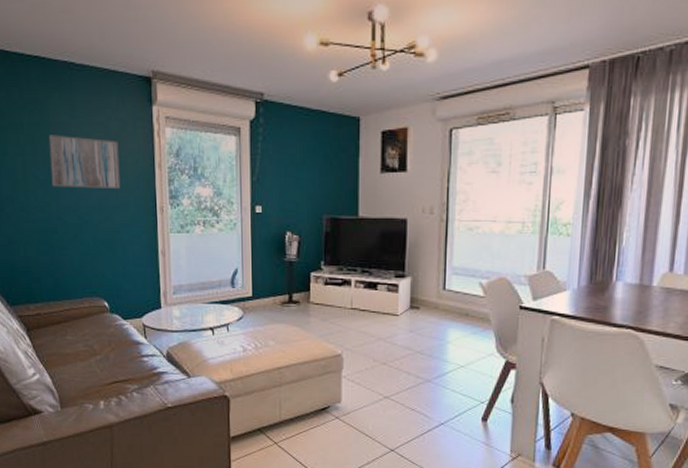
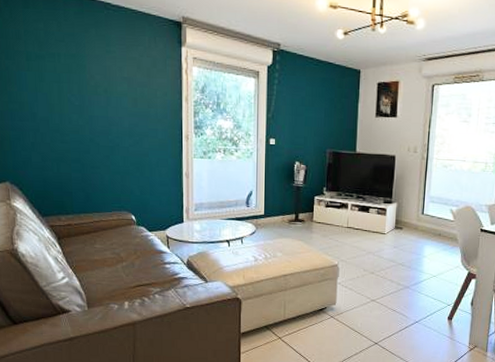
wall art: present [48,135,121,188] -> none [84,66,150,117]

